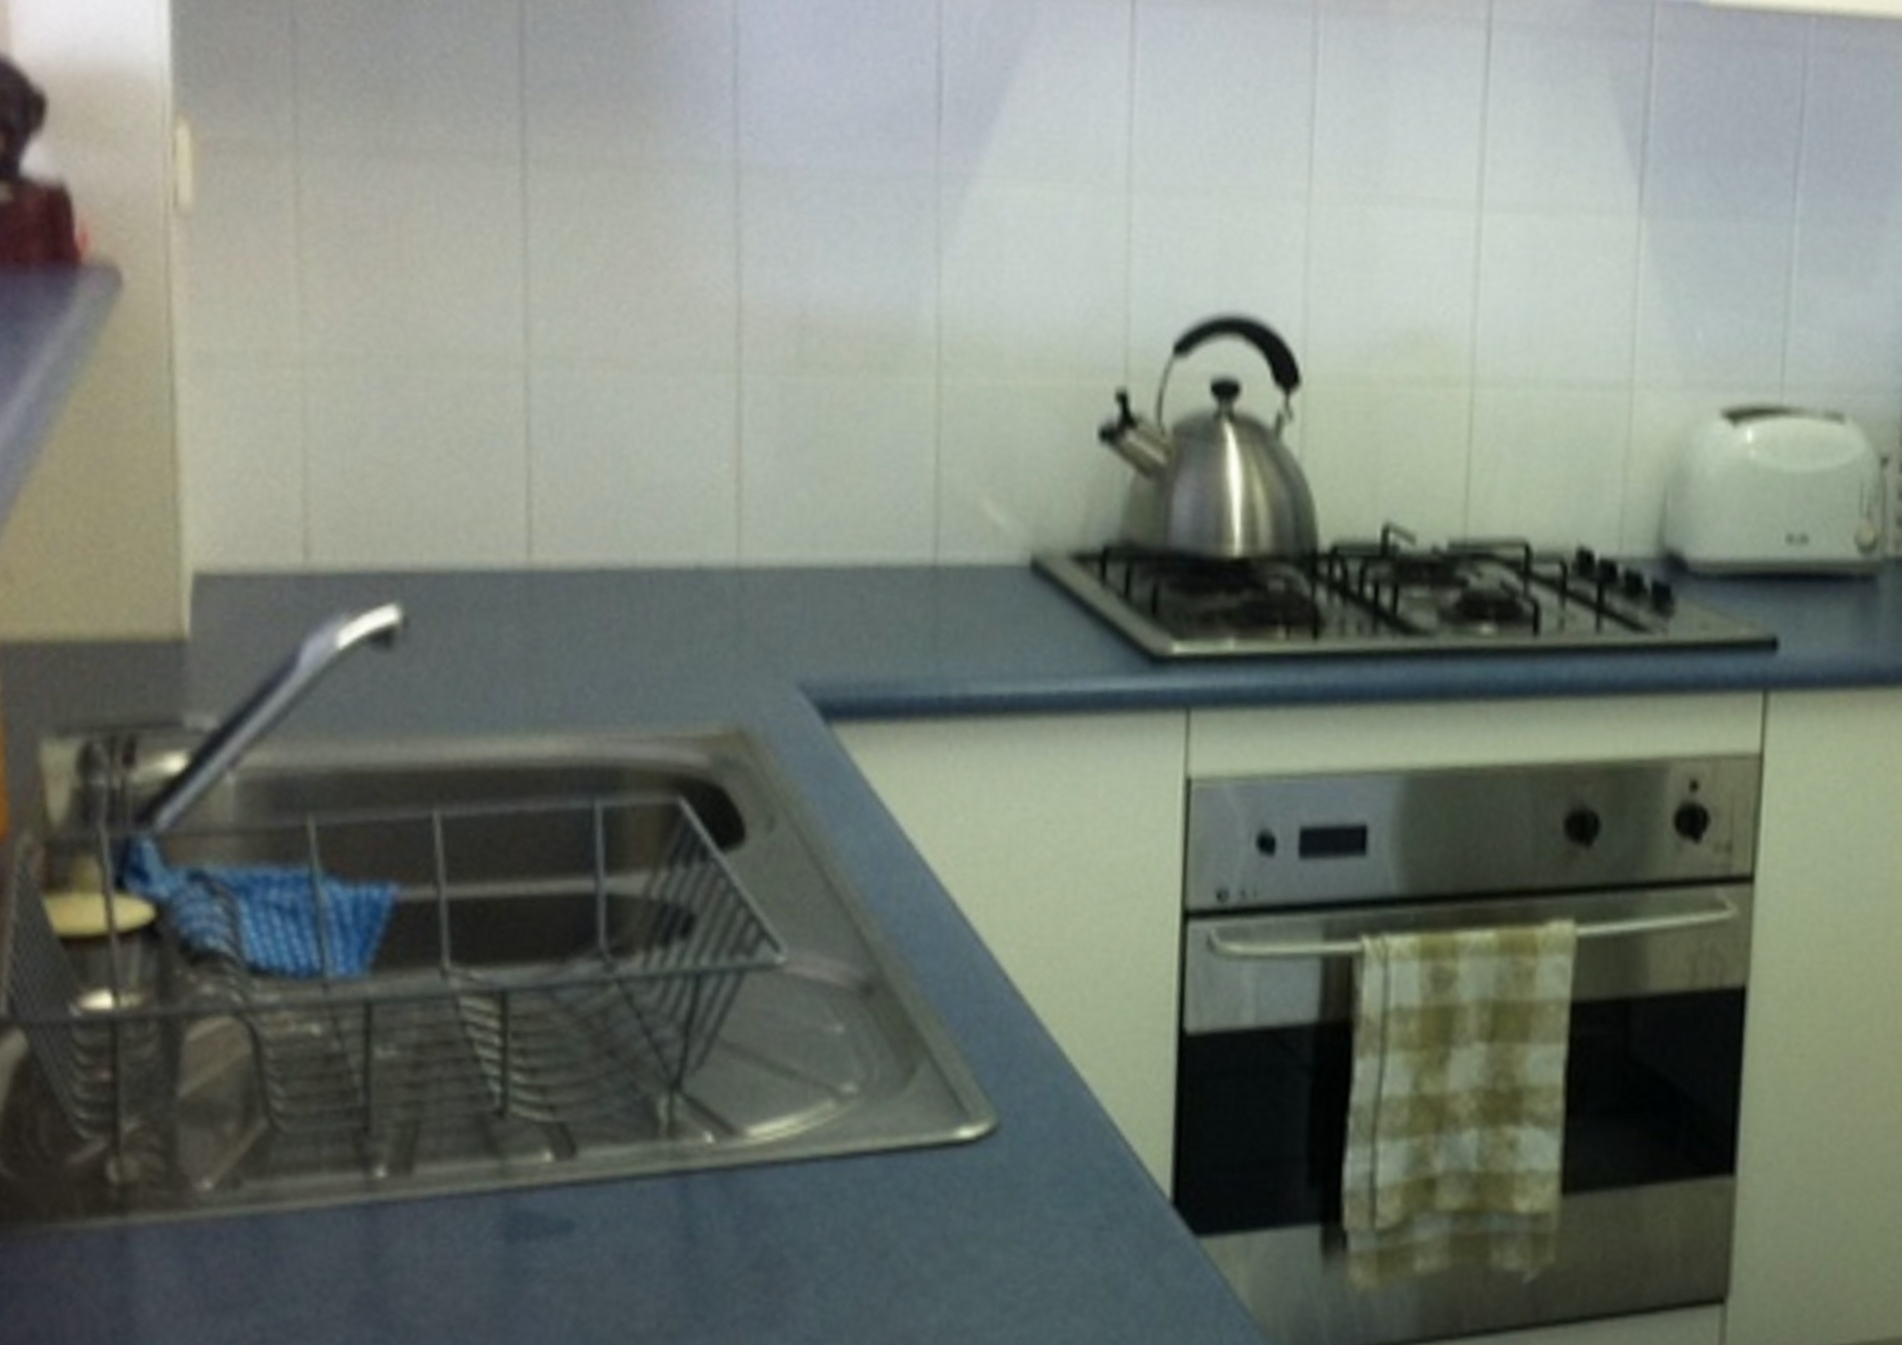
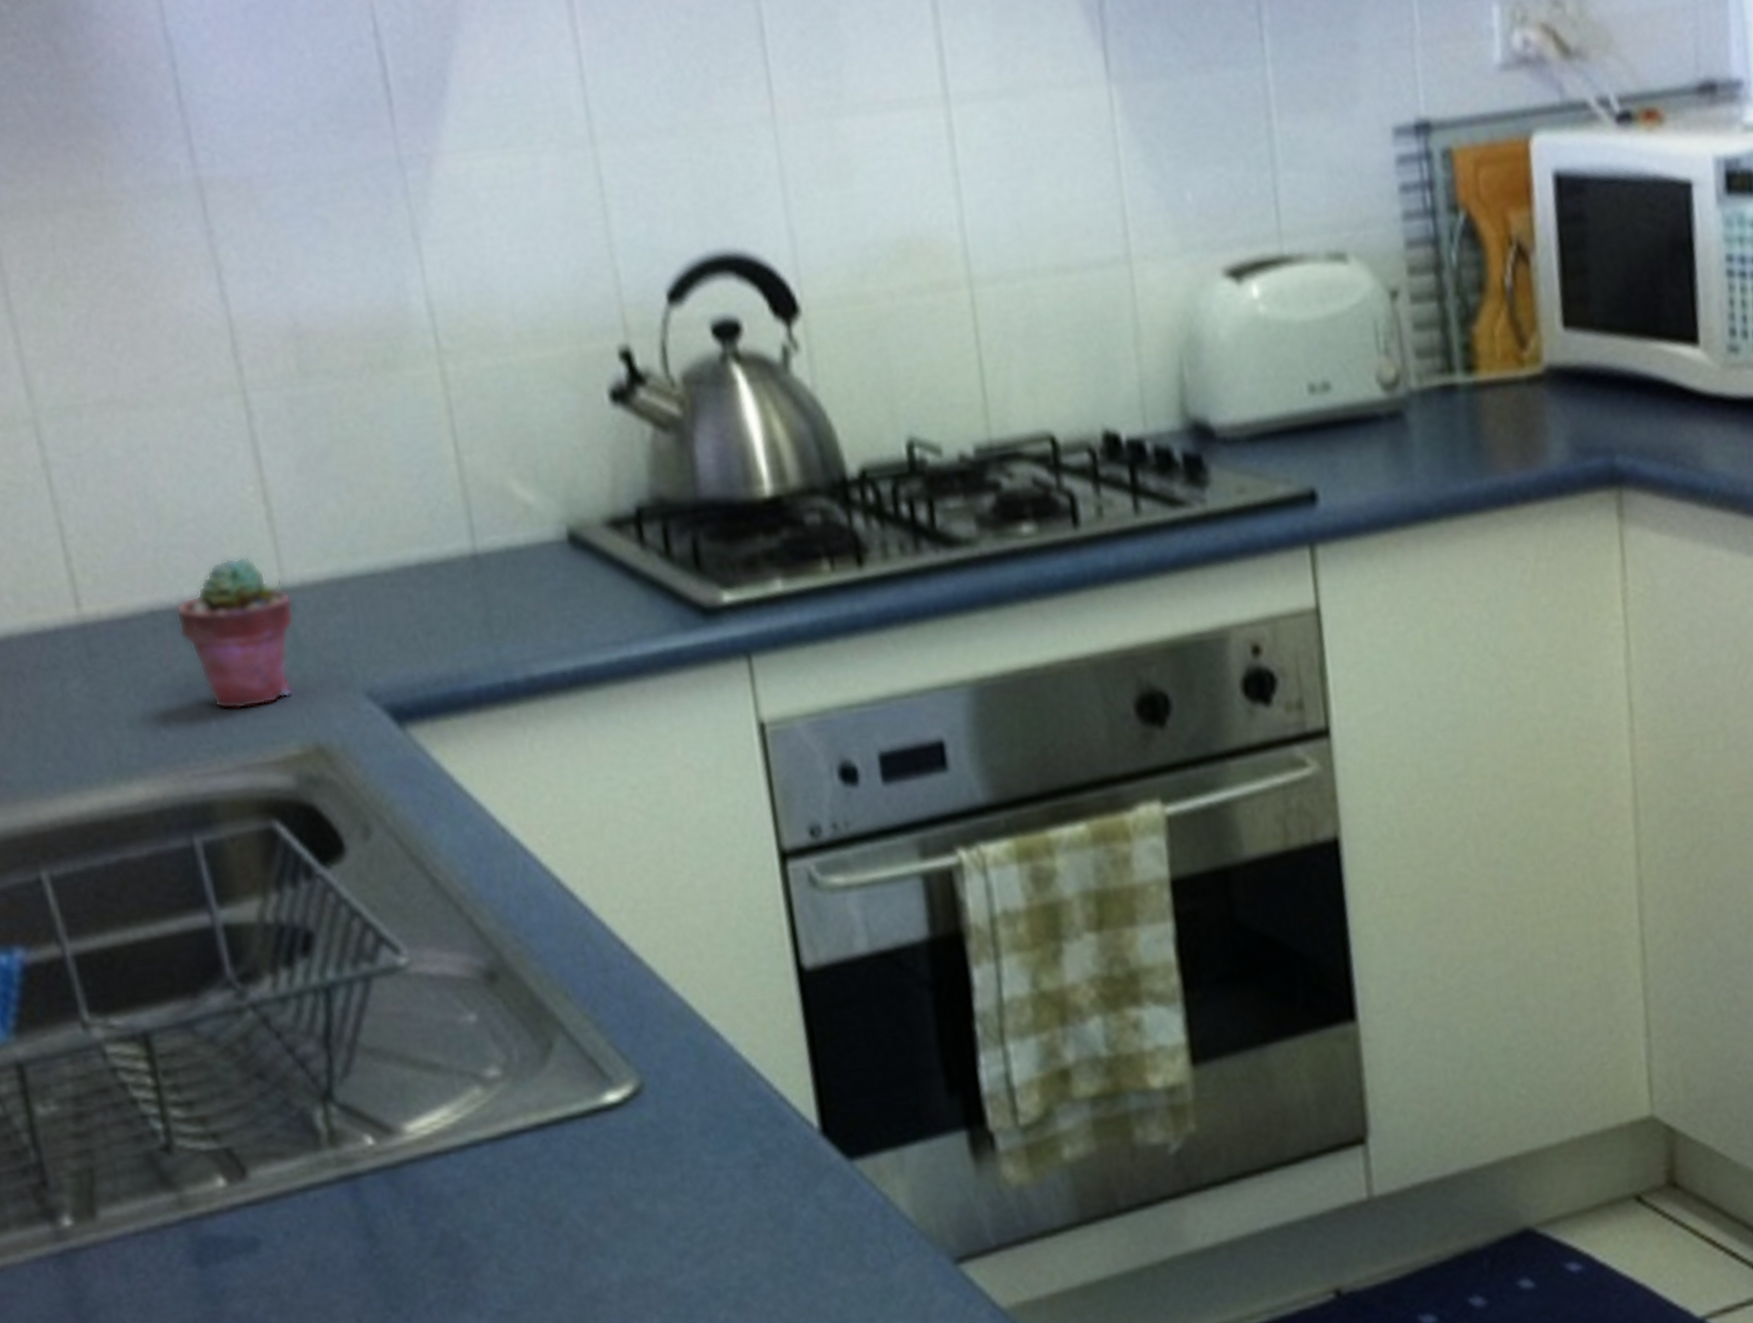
potted succulent: none [624,529,745,681] -> present [175,555,295,710]

